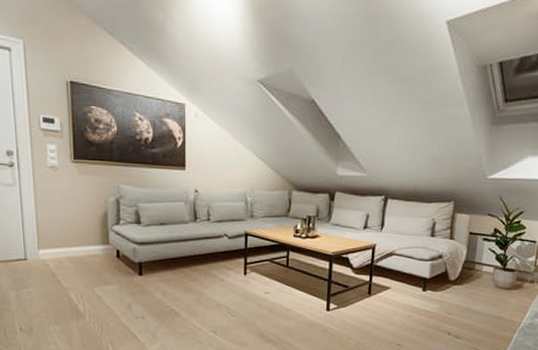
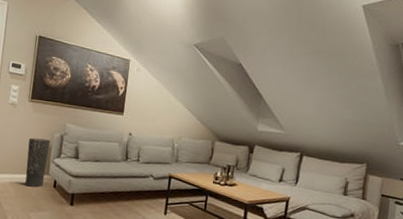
umbrella stand: none [78,204,106,260] -> present [25,137,50,188]

